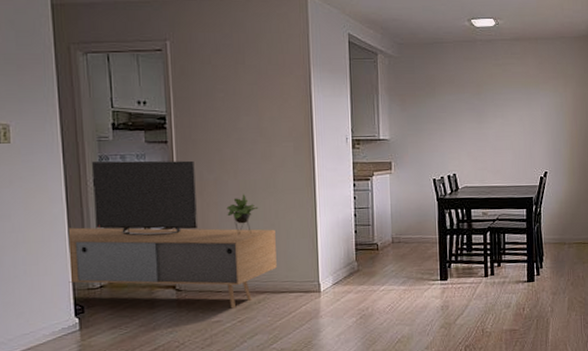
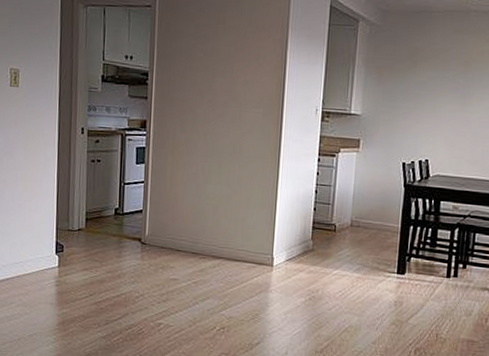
media console: present [69,160,277,309] -> none [53,110,236,269]

